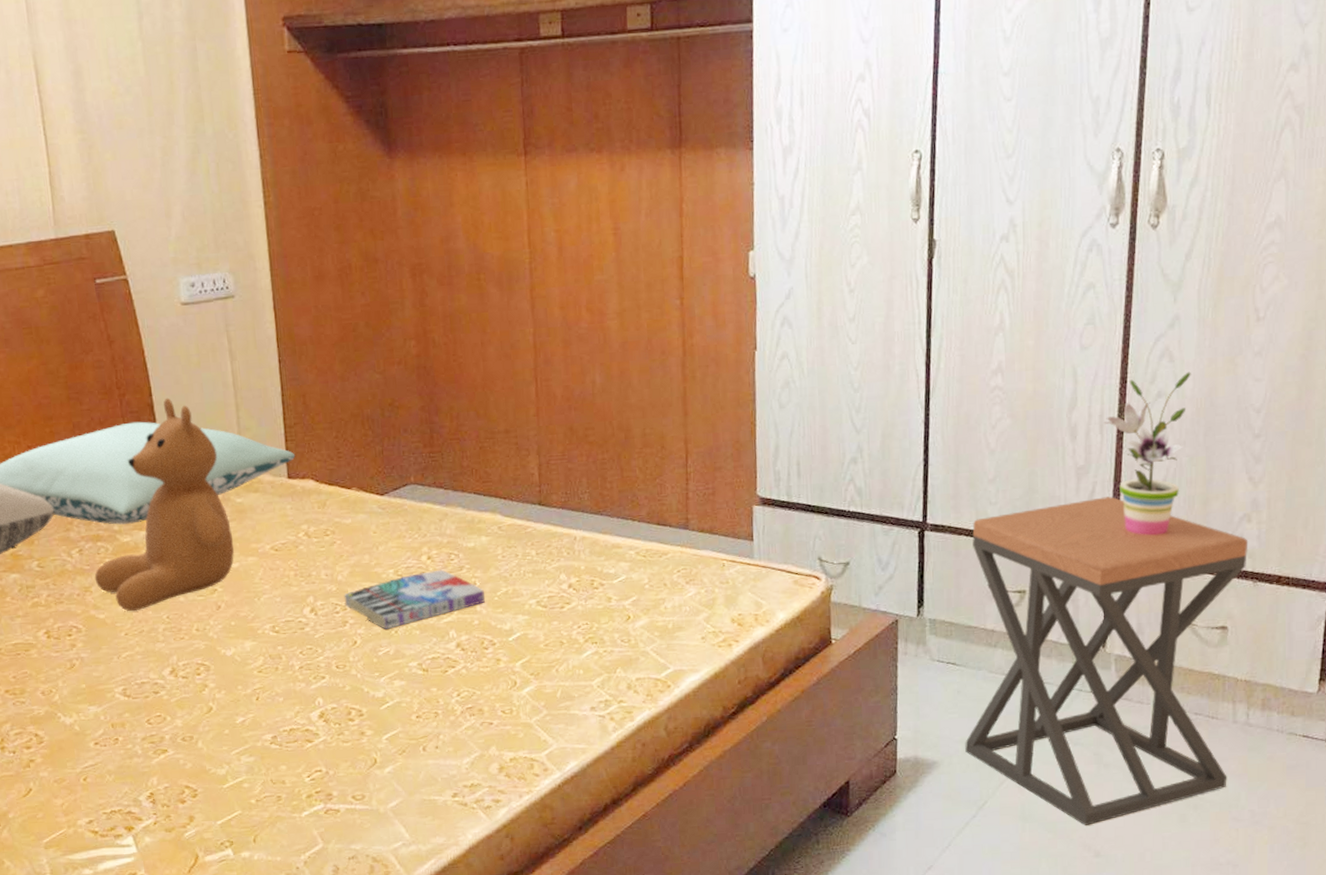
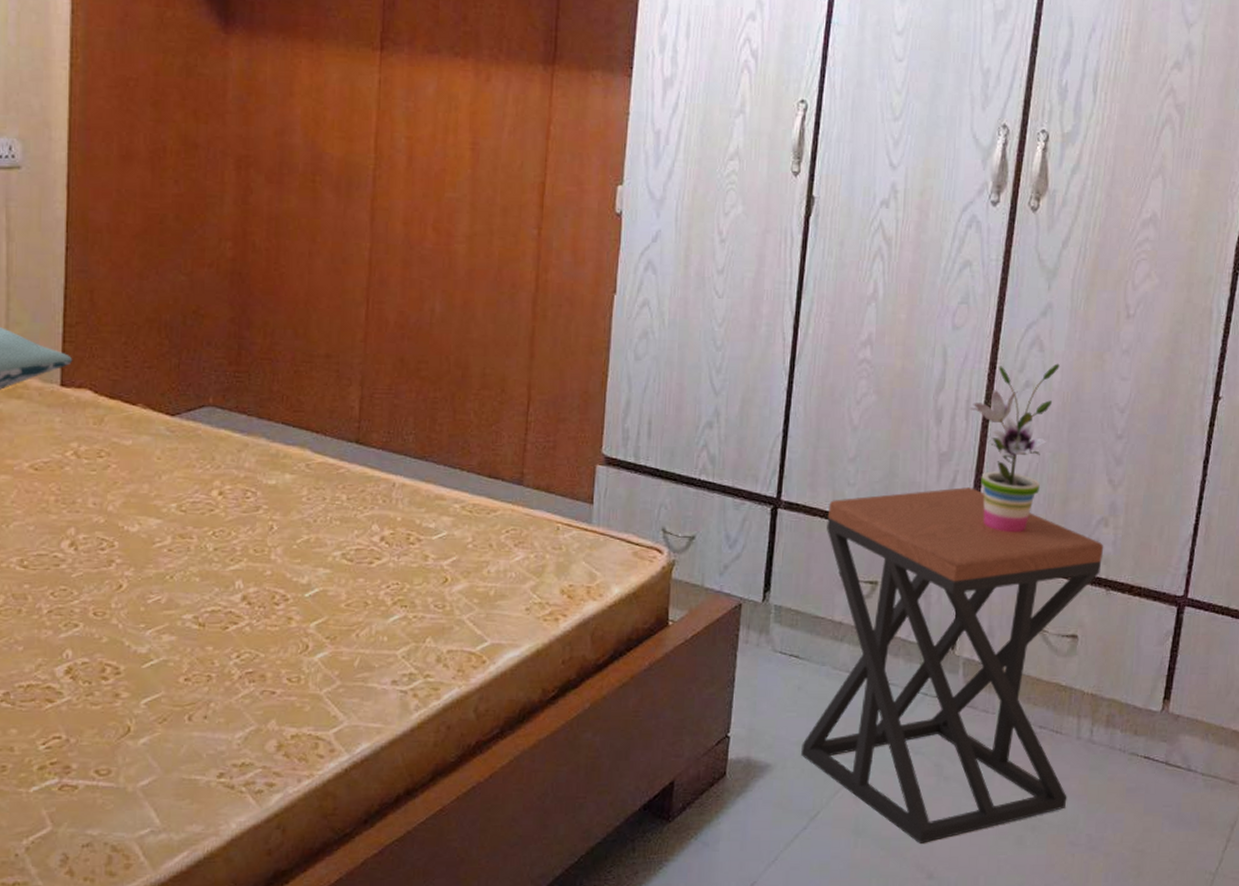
book: present [344,569,486,629] -> none [113,508,283,573]

